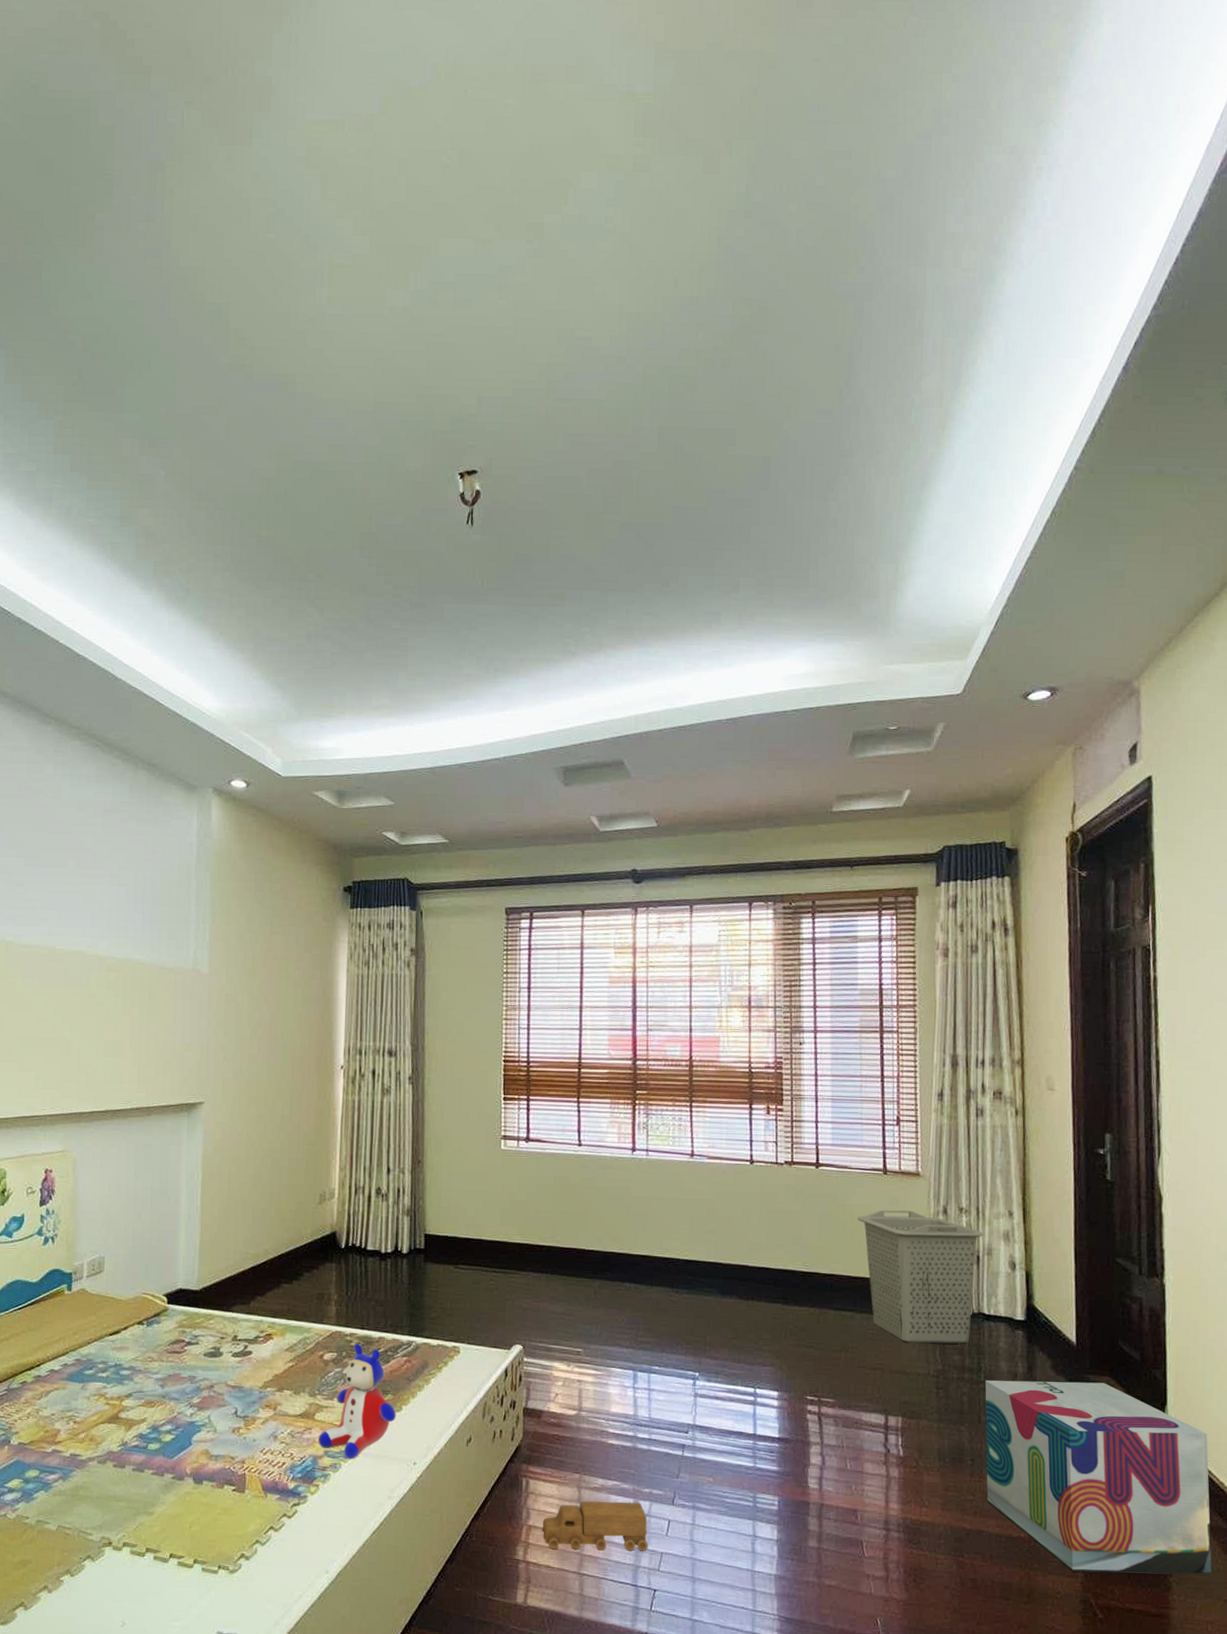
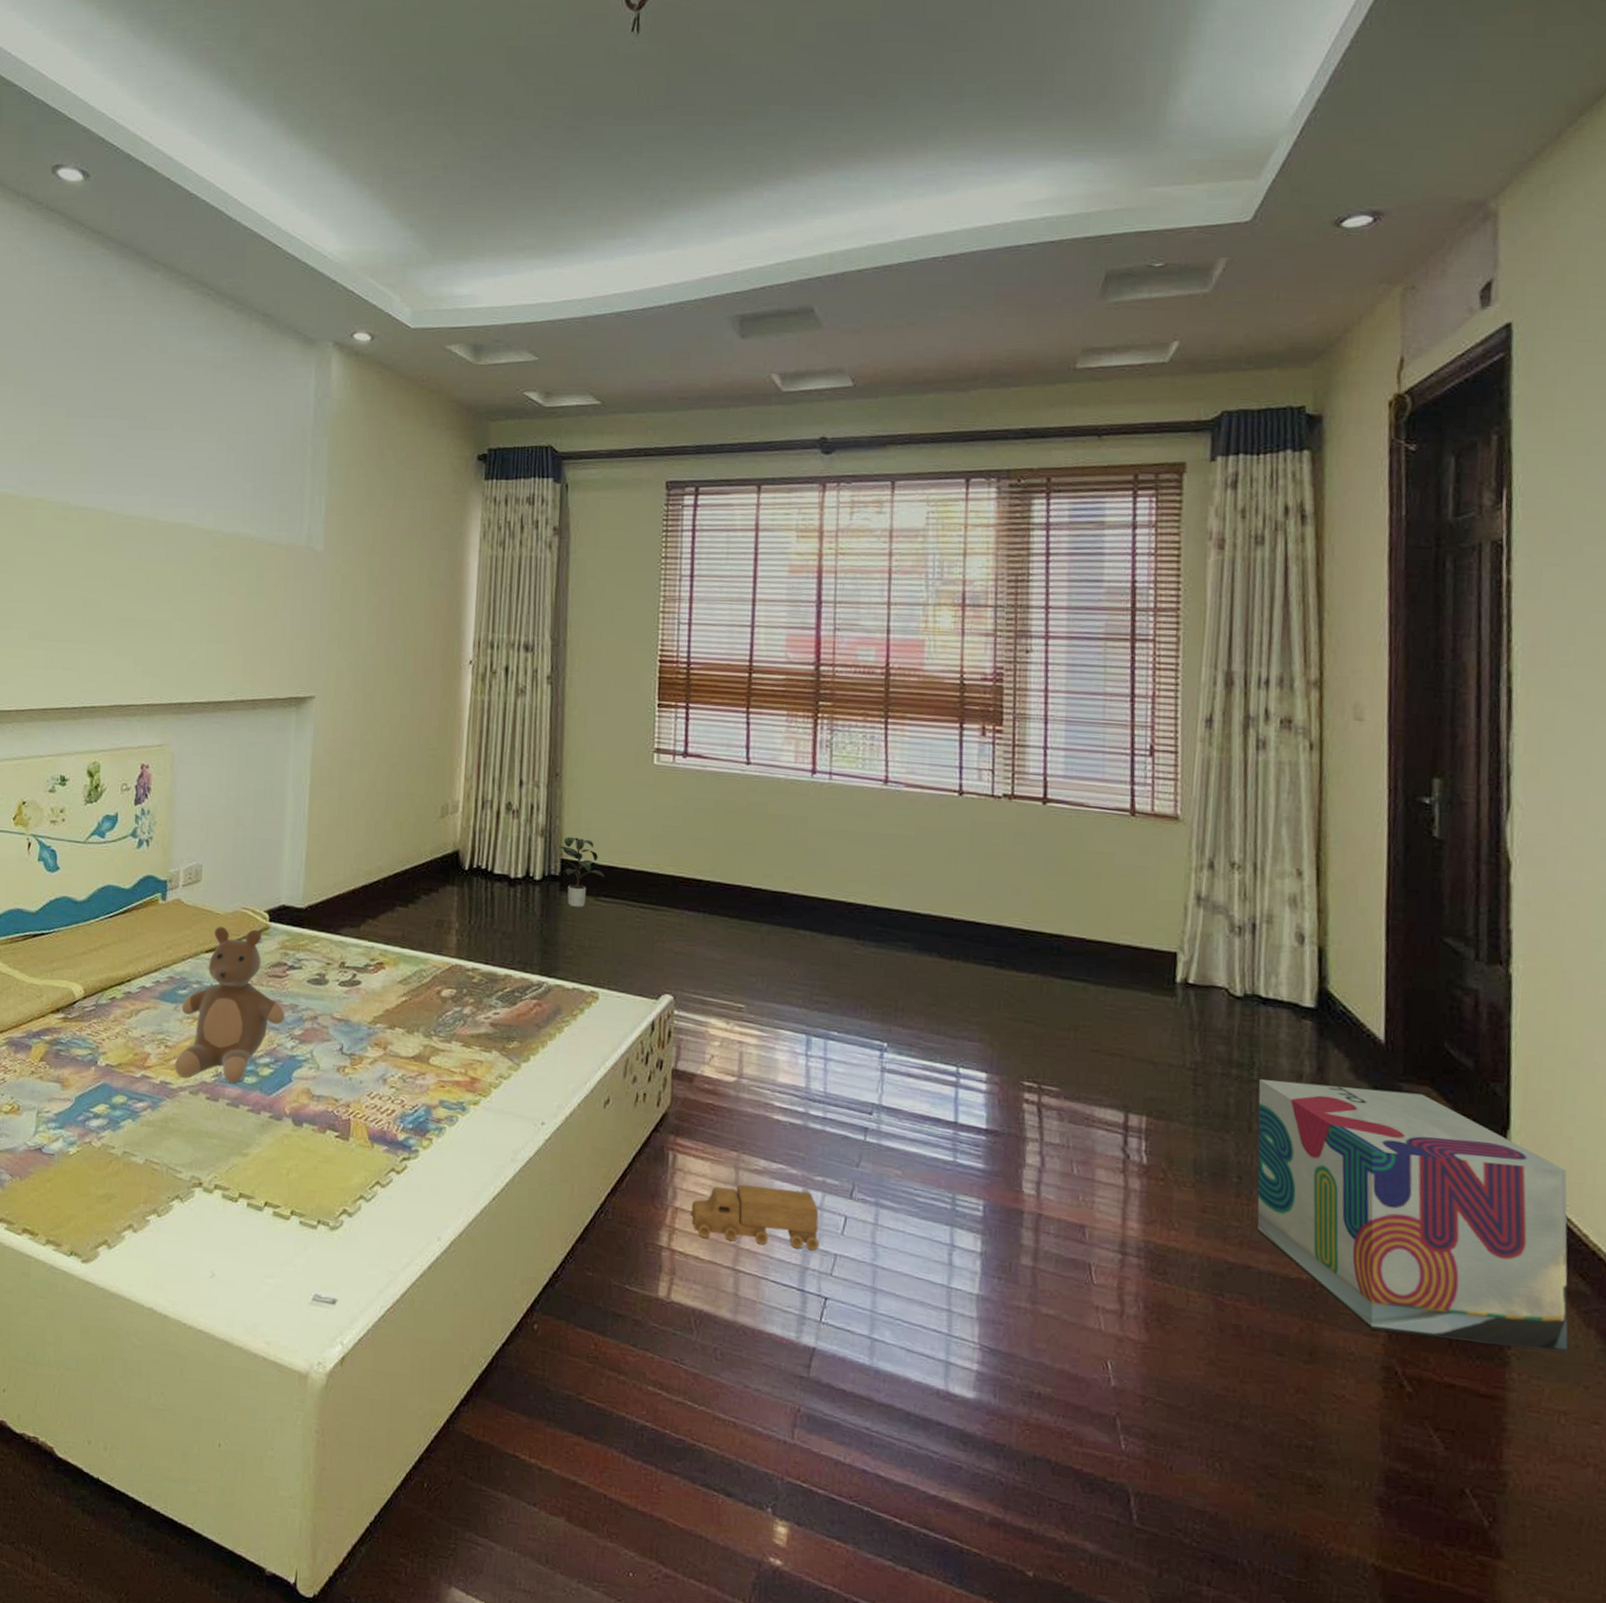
teddy bear: none [84,1310,184,1451] -> present [175,926,285,1084]
stuffed animal: present [318,1343,396,1460] -> none [433,980,523,1113]
potted plant: none [422,1214,462,1276] -> present [558,836,604,908]
laundry basket: present [857,1210,985,1344] -> none [1095,859,1264,1032]

